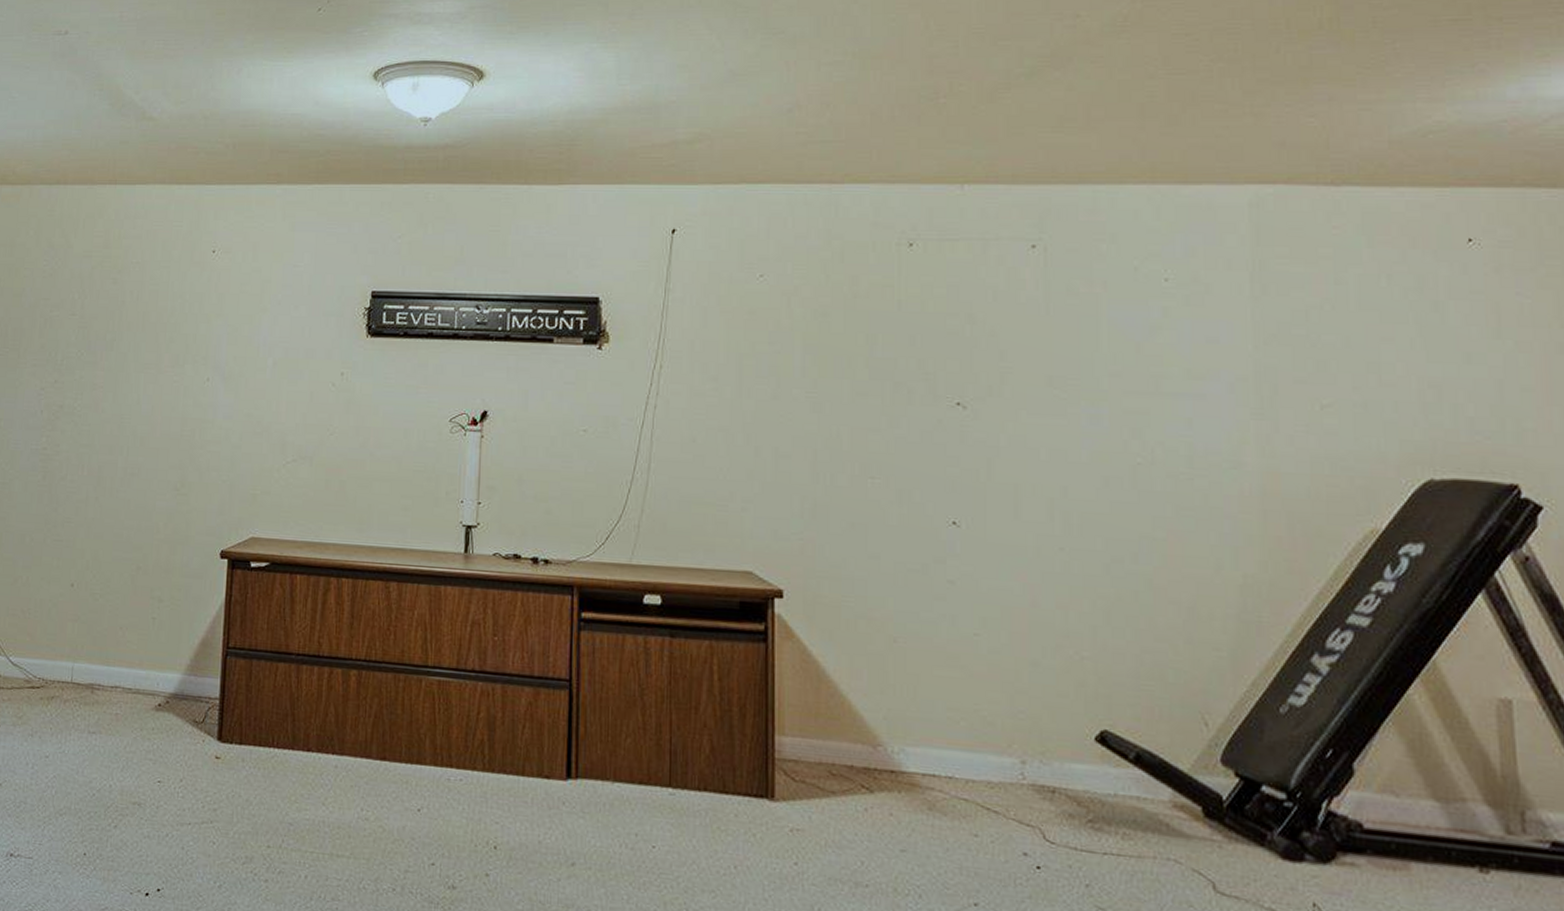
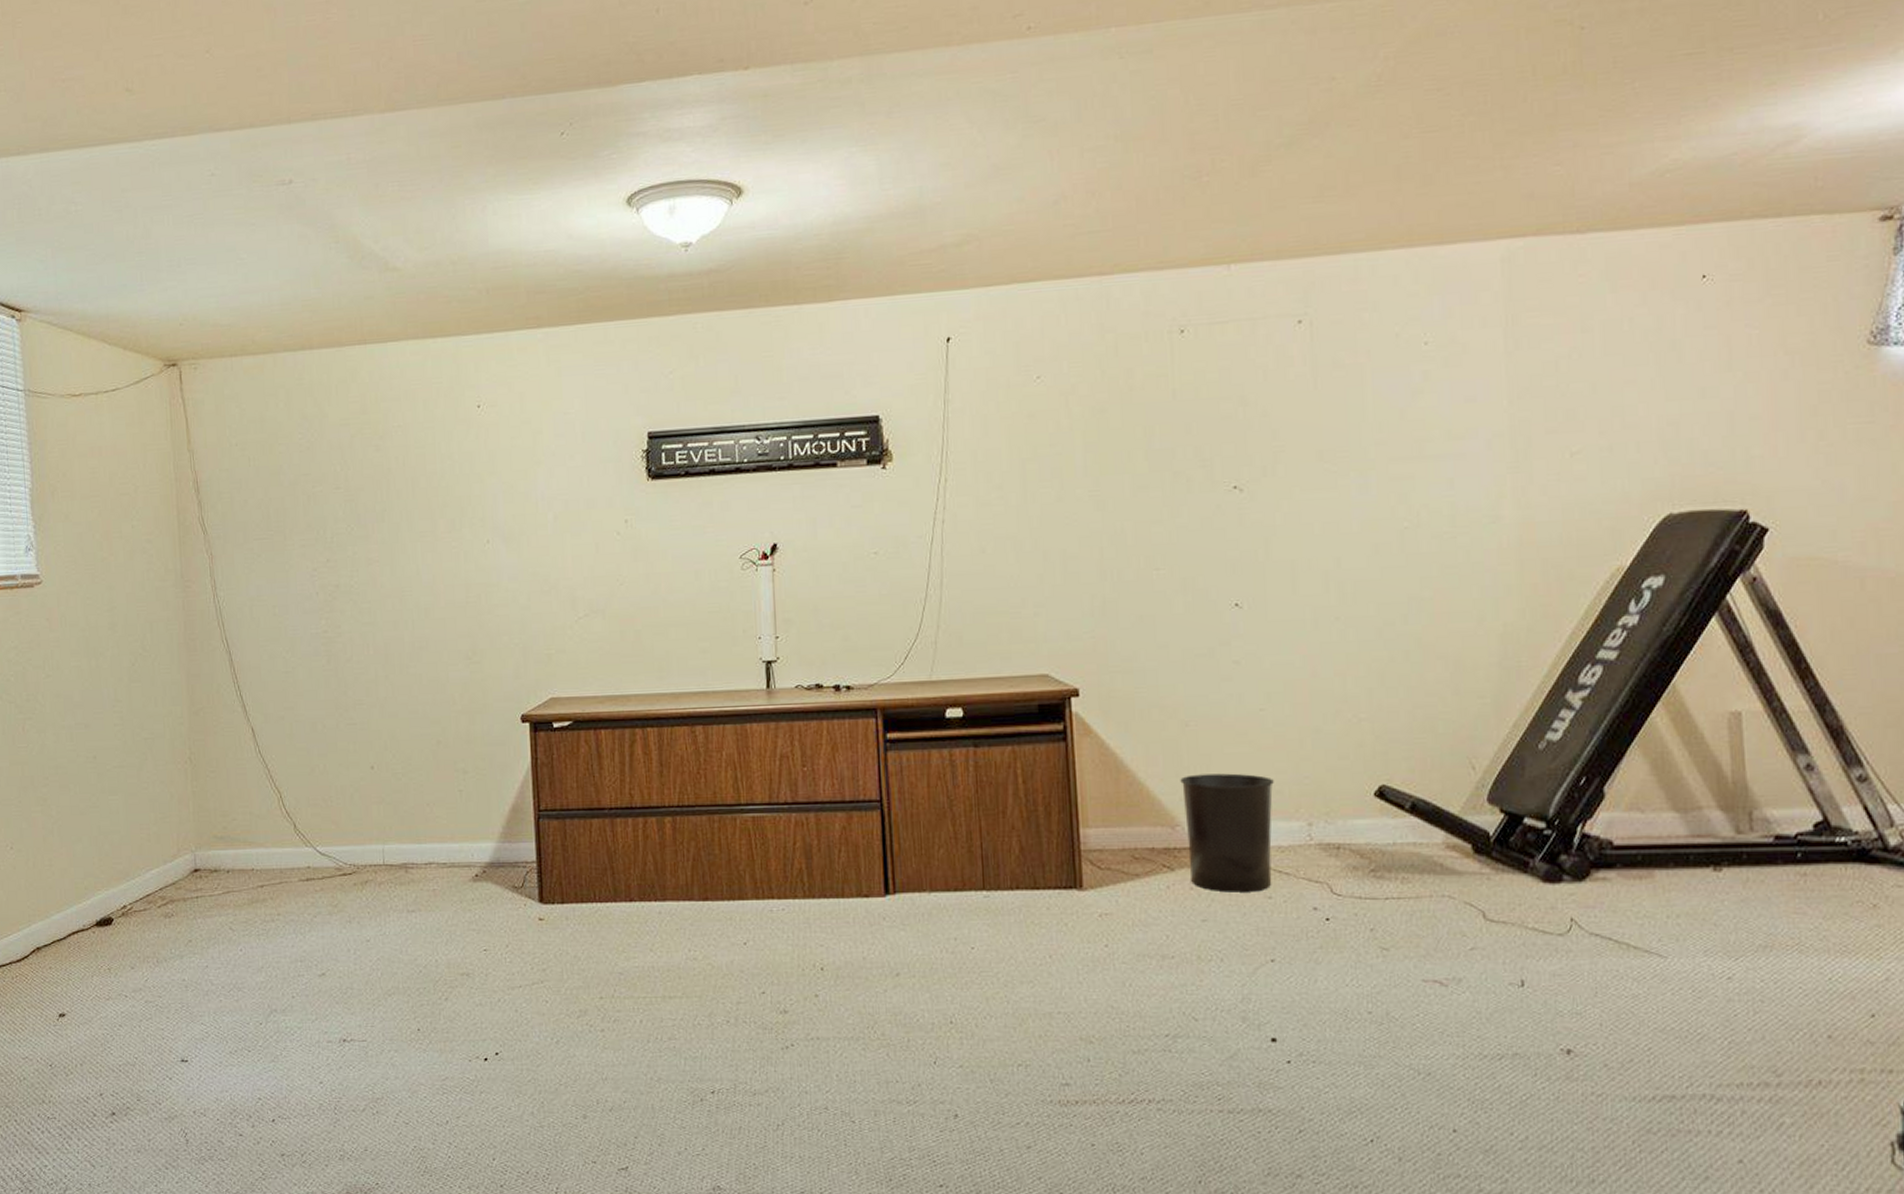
waste bin: none [885,693,986,827] -> present [1180,773,1274,893]

